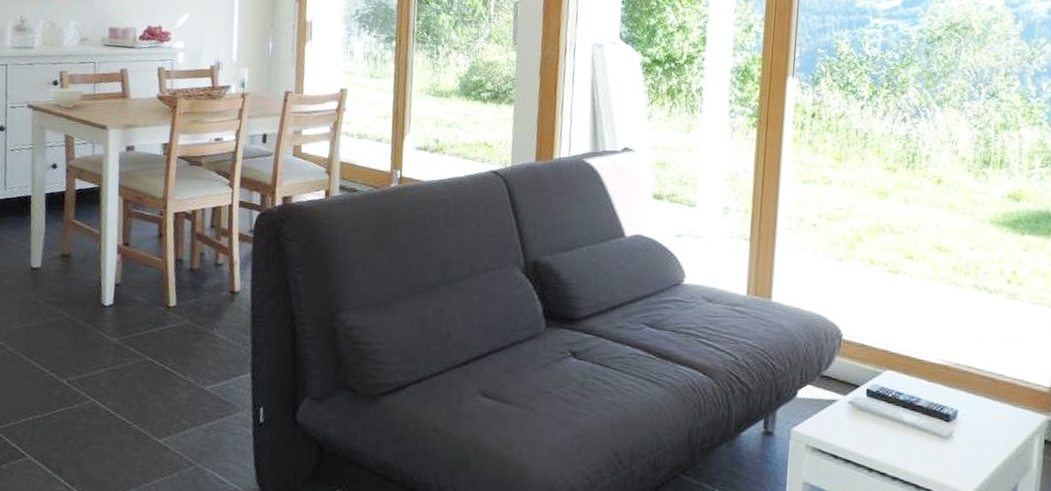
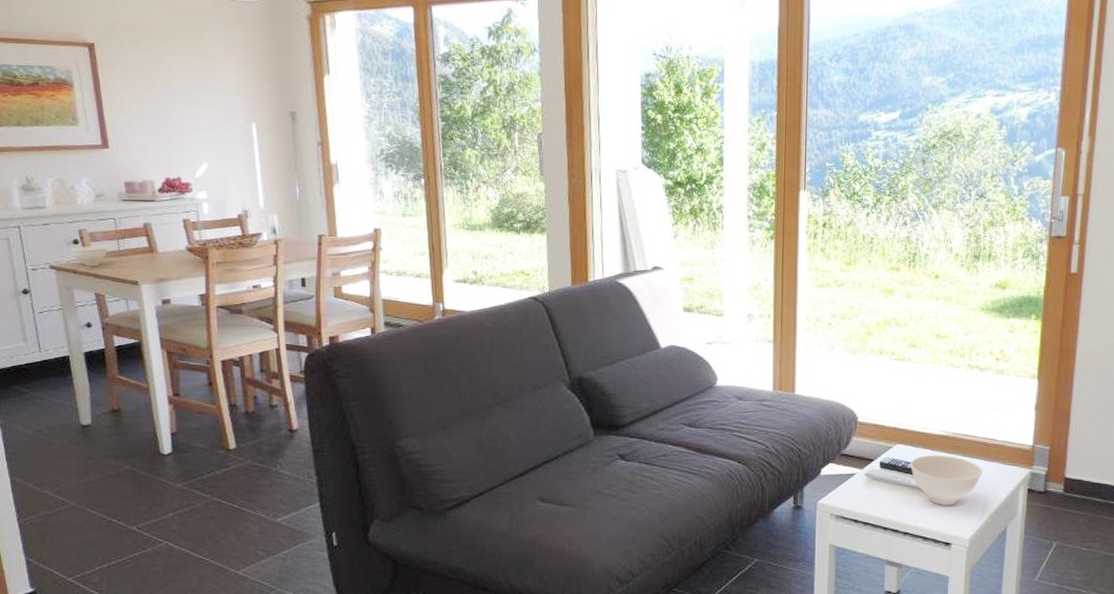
bowl: none [902,386,990,450] -> present [910,454,983,505]

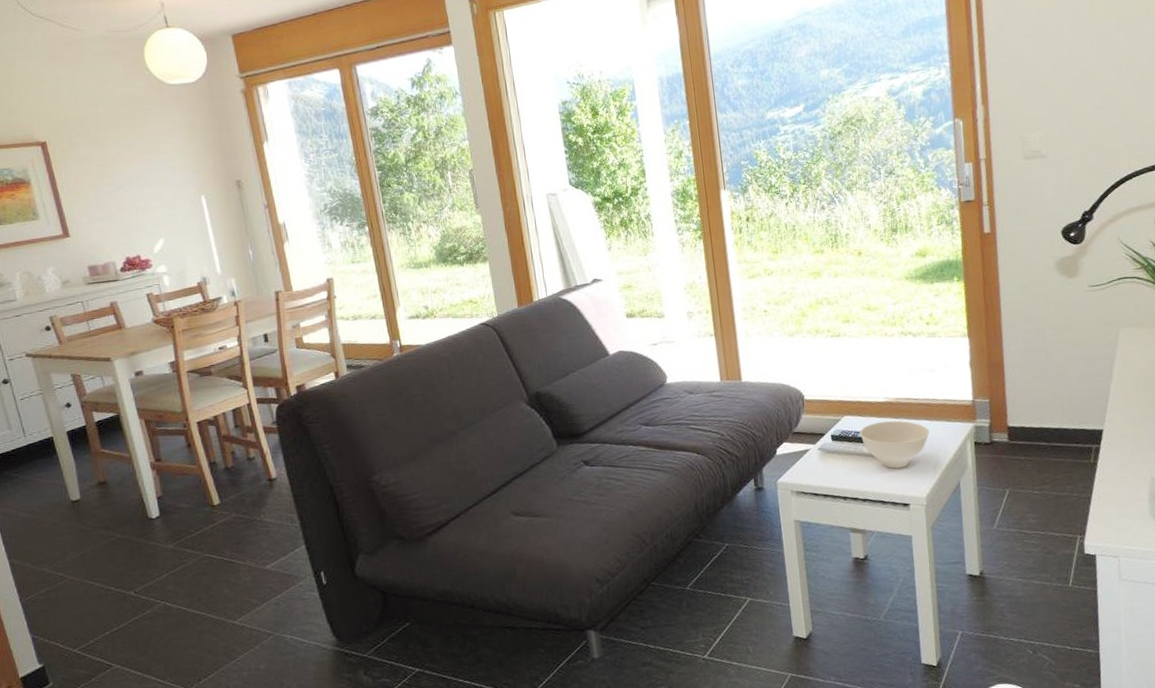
bowl: present [71,245,107,267] -> none [44,328,78,350]

